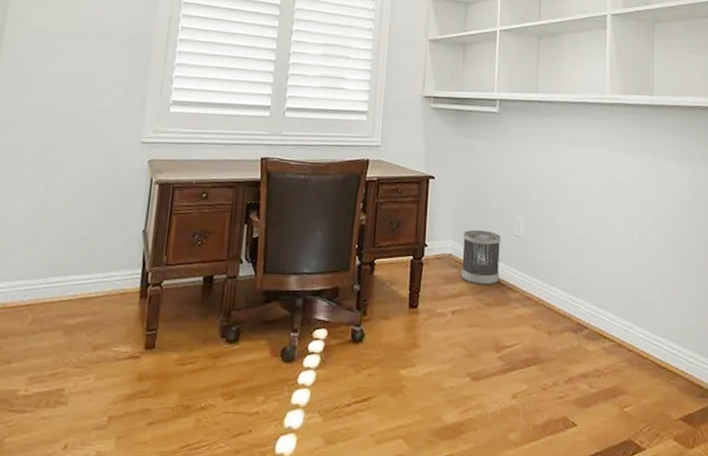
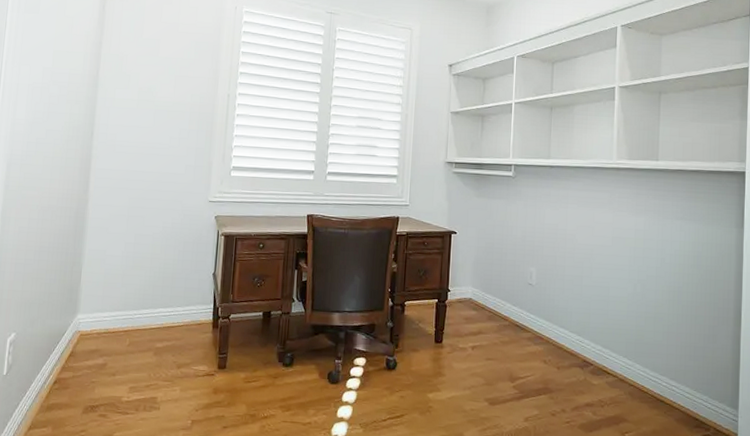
wastebasket: present [461,229,502,285] -> none [480,278,516,326]

